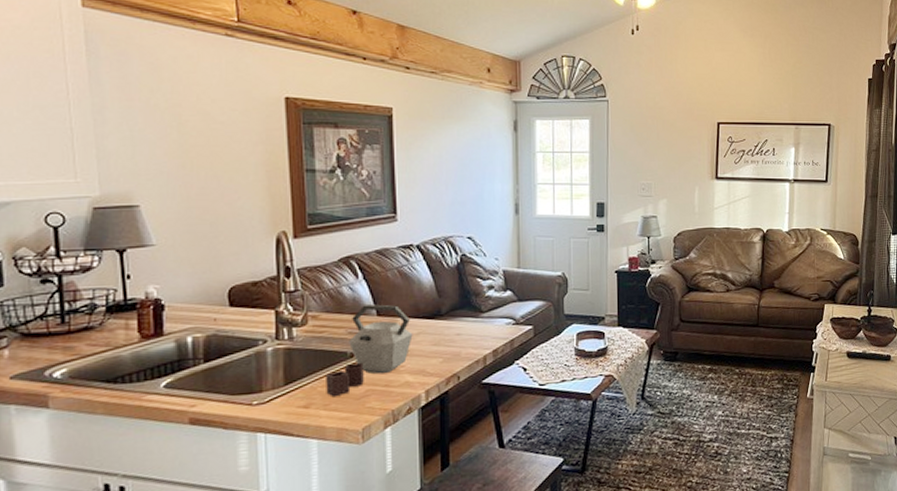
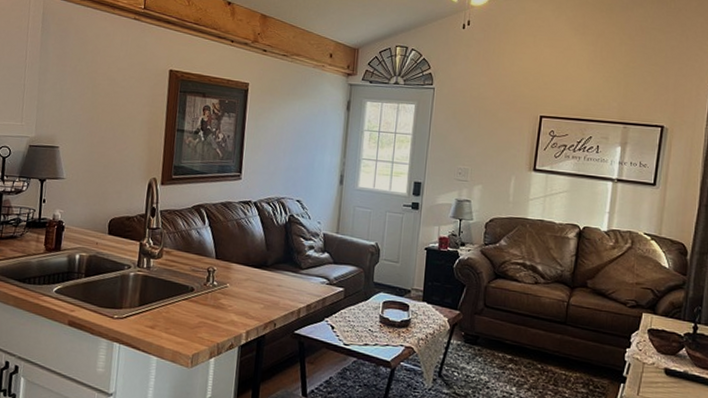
kettle: present [326,304,413,397] -> none [168,248,242,324]

